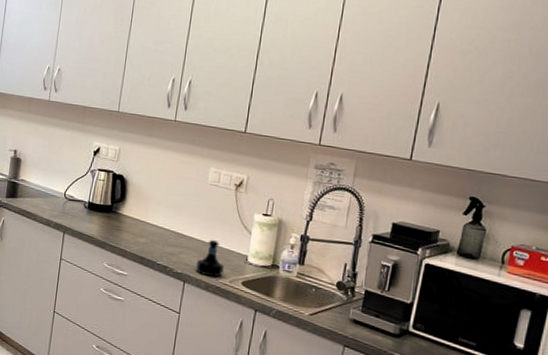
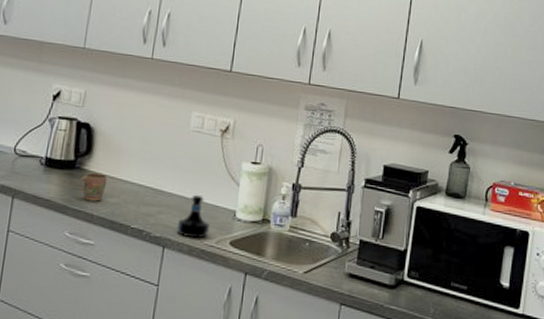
mug: none [115,216,138,240] -> present [79,172,107,201]

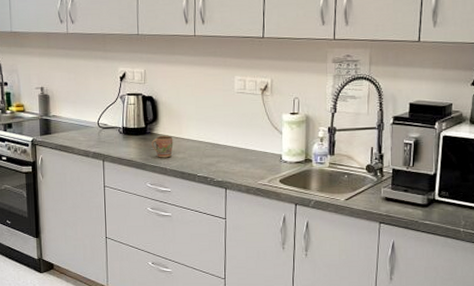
tequila bottle: present [176,194,210,238] -> none [234,144,261,179]

